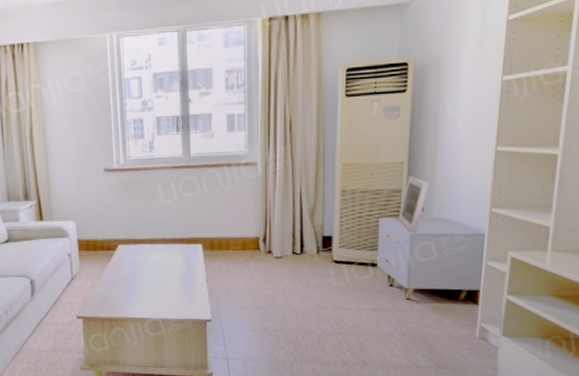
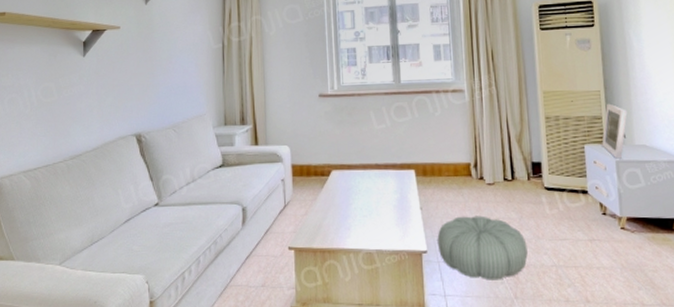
pouf: none [222,287,310,346] -> present [437,216,528,280]

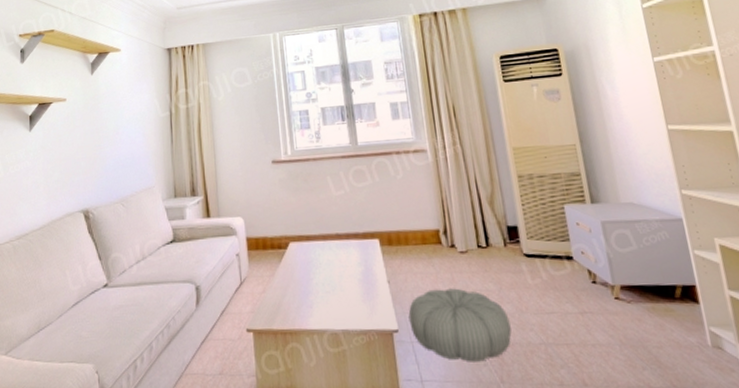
picture frame: present [602,103,628,159] -> none [583,158,611,219]

